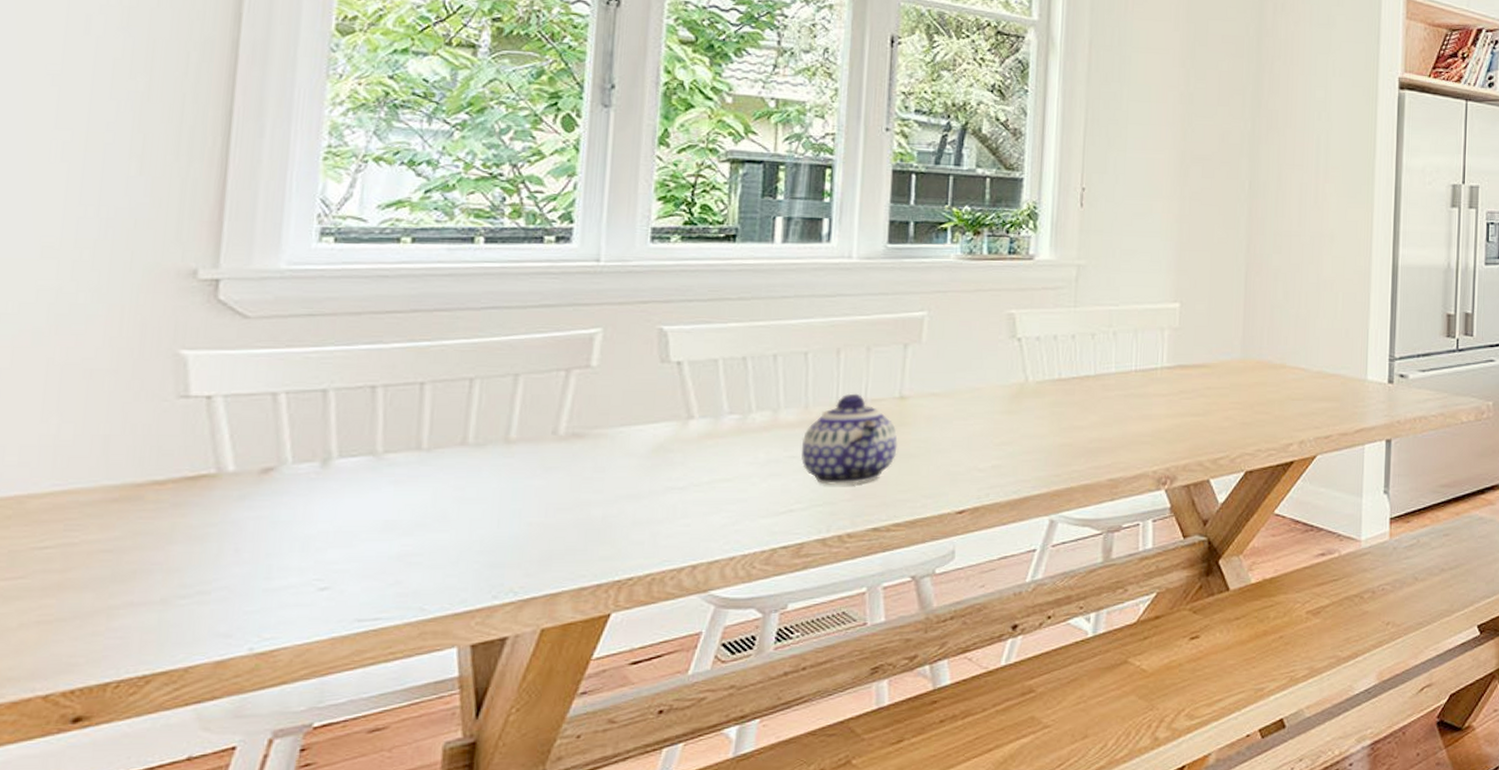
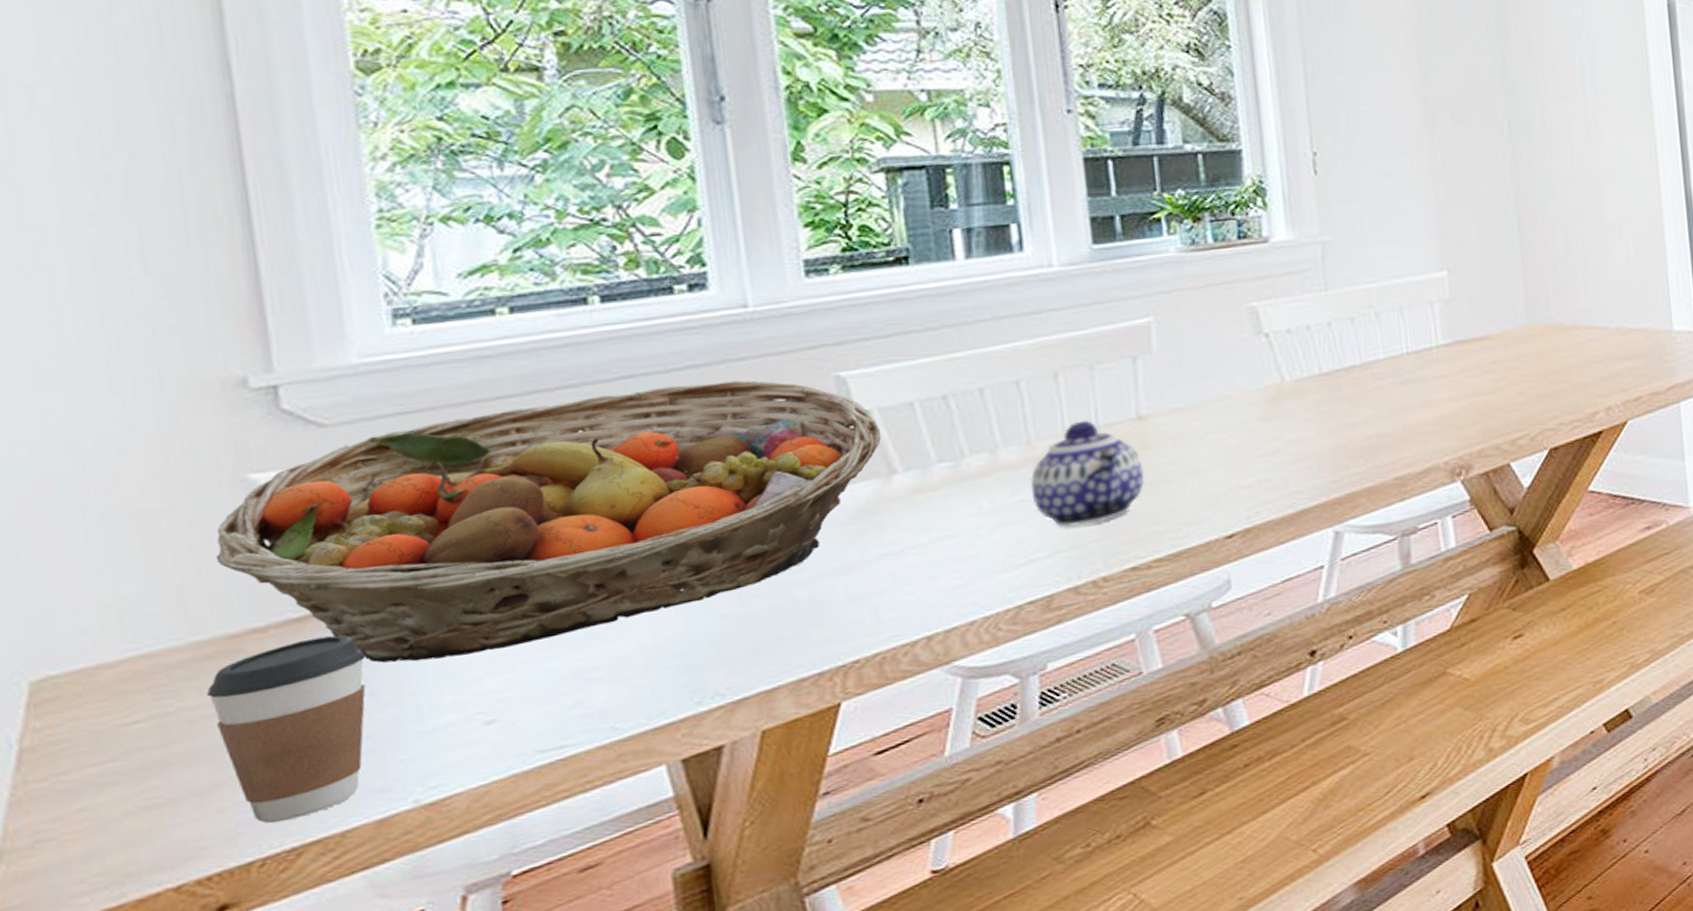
coffee cup: none [107,495,238,651] -> present [207,635,366,823]
fruit basket: none [139,320,686,527] -> present [215,380,881,663]

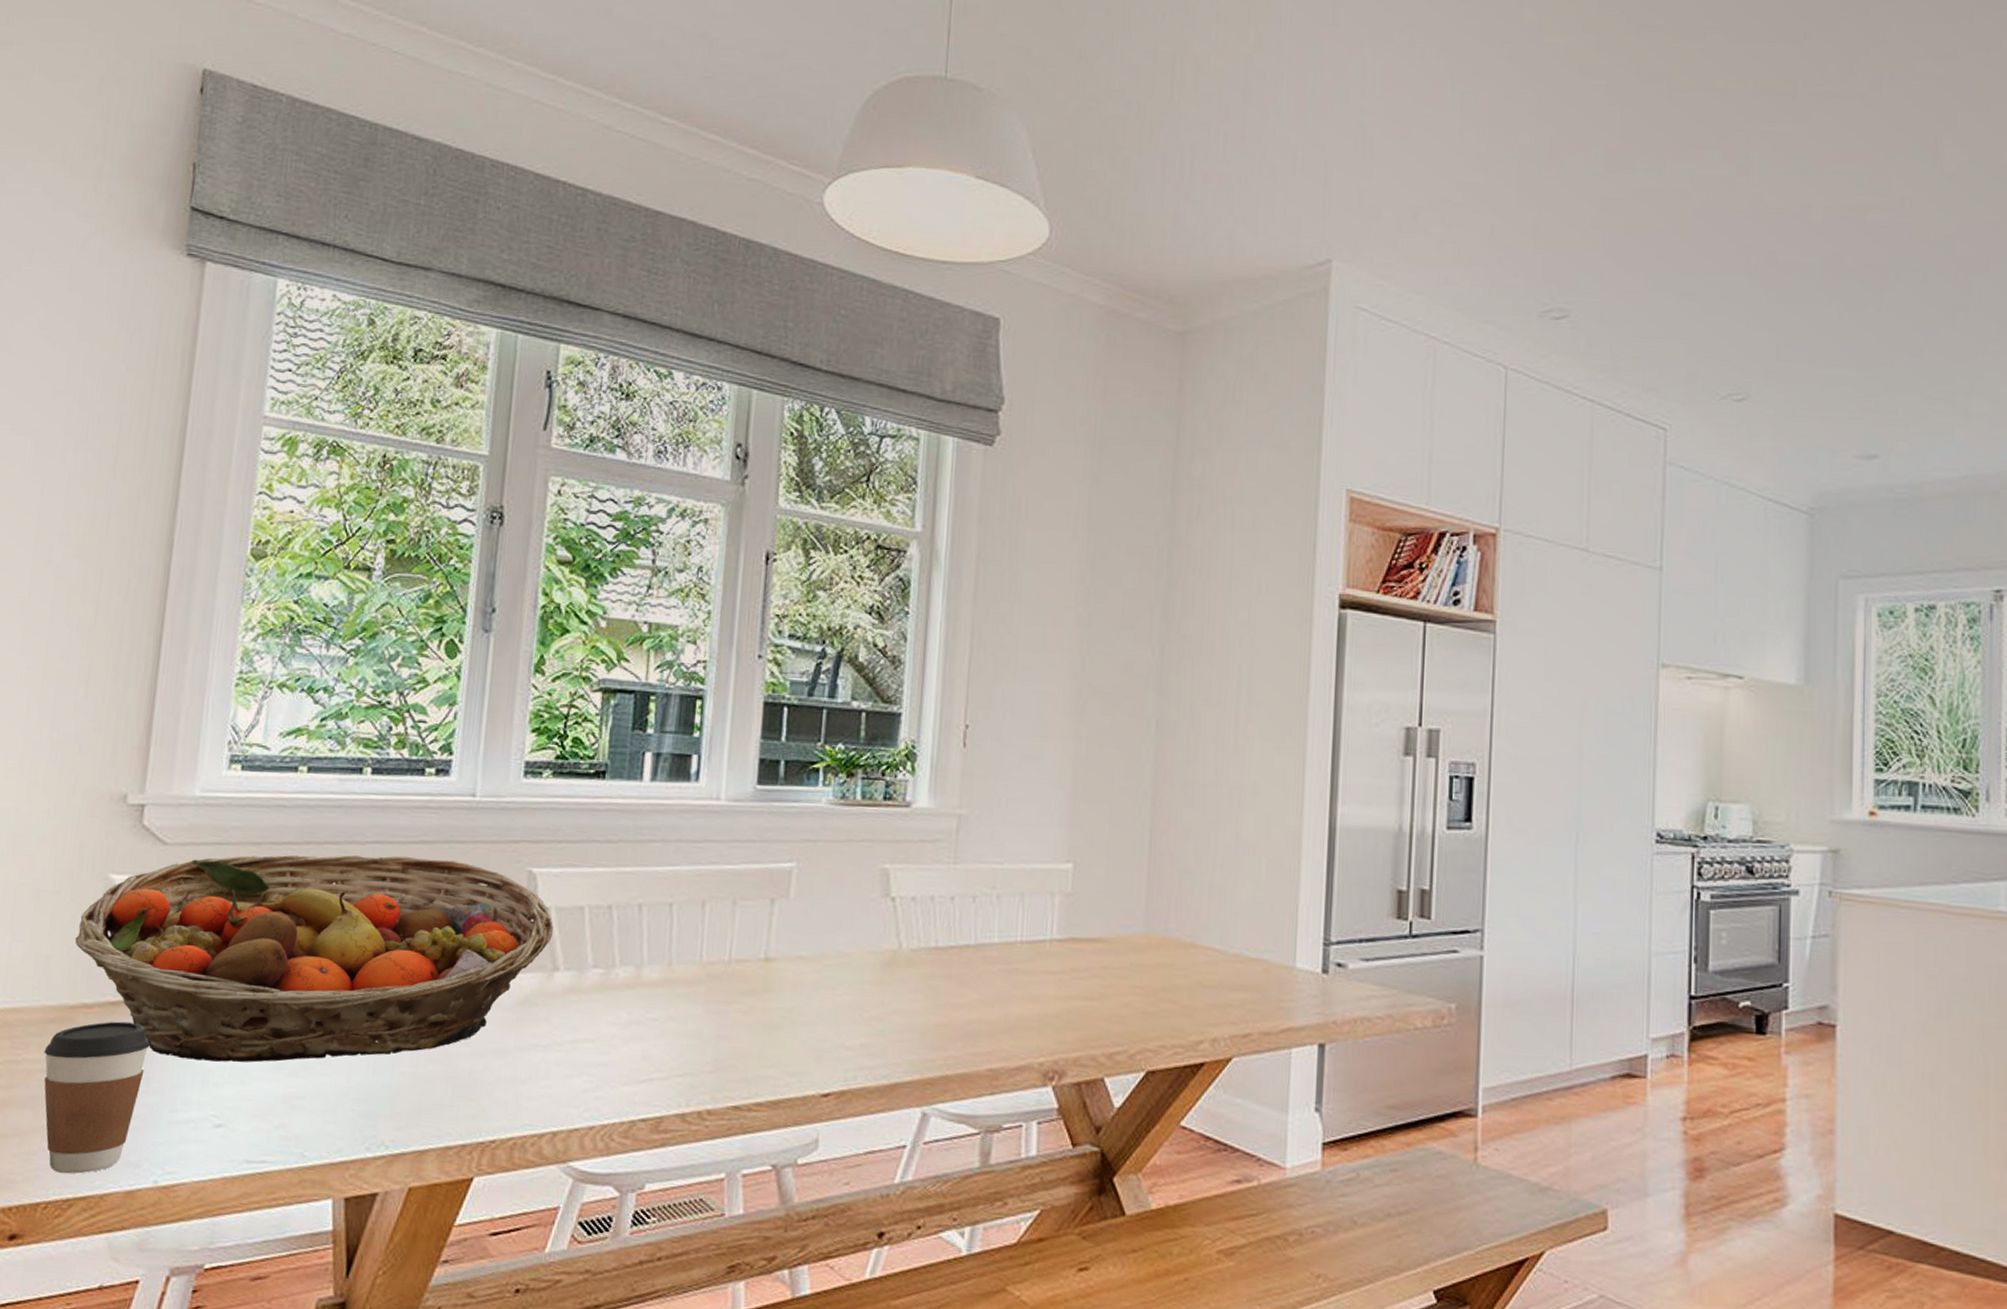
teapot: present [1030,420,1145,527] -> none [663,951,762,1055]

